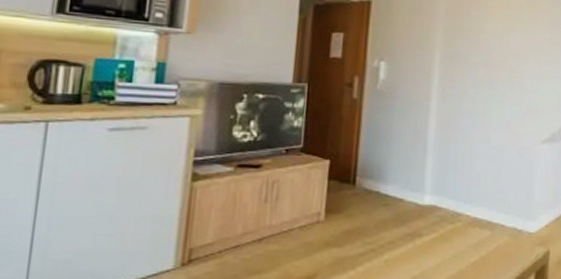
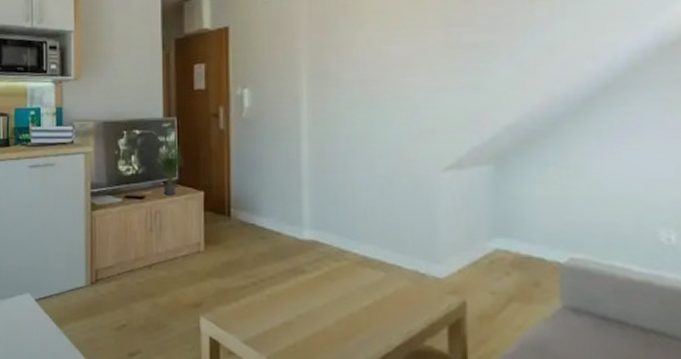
potted plant: none [276,109,310,164] -> present [153,143,183,196]

